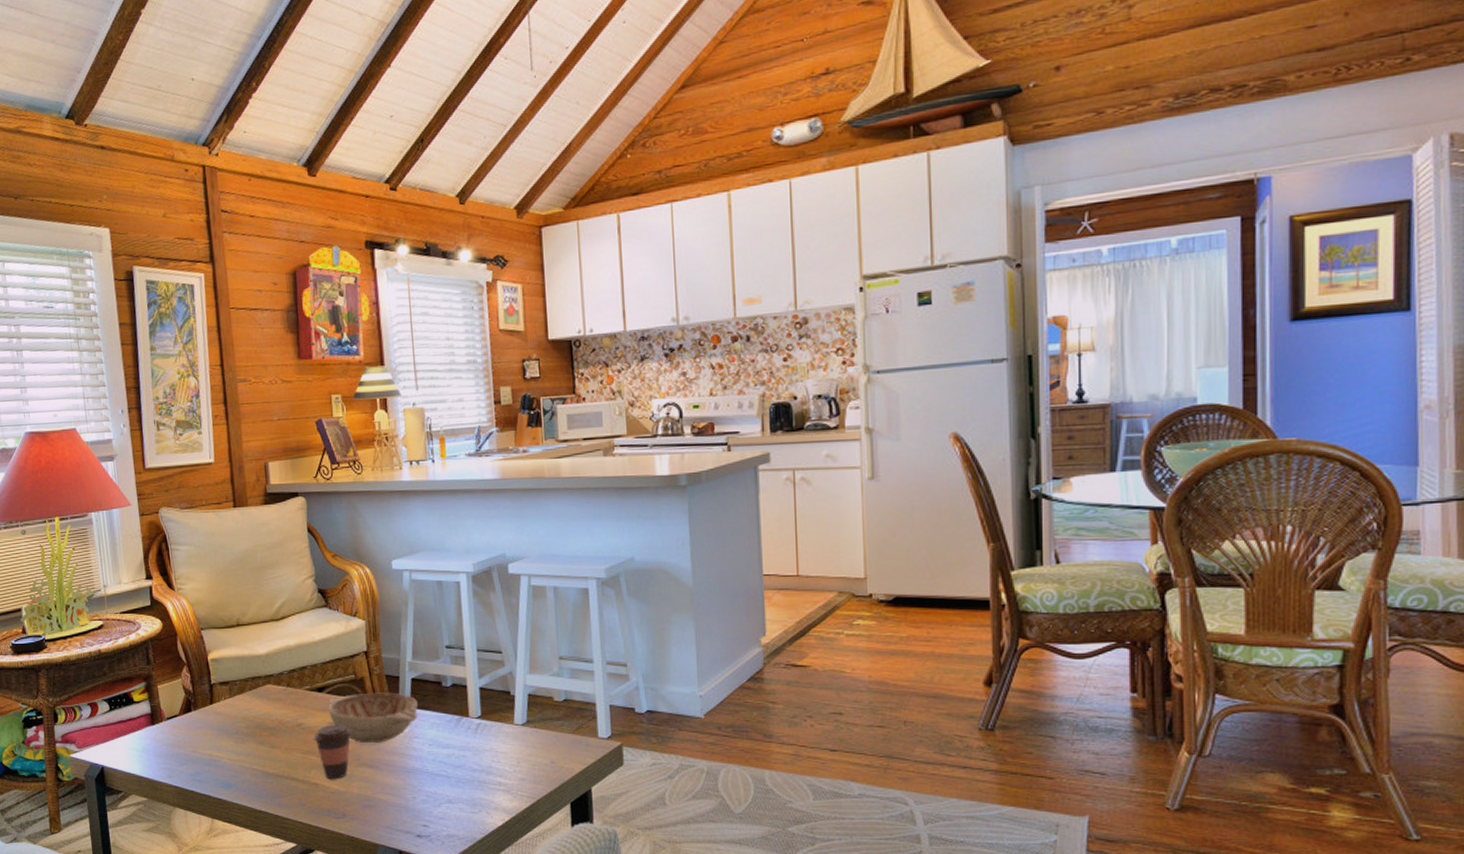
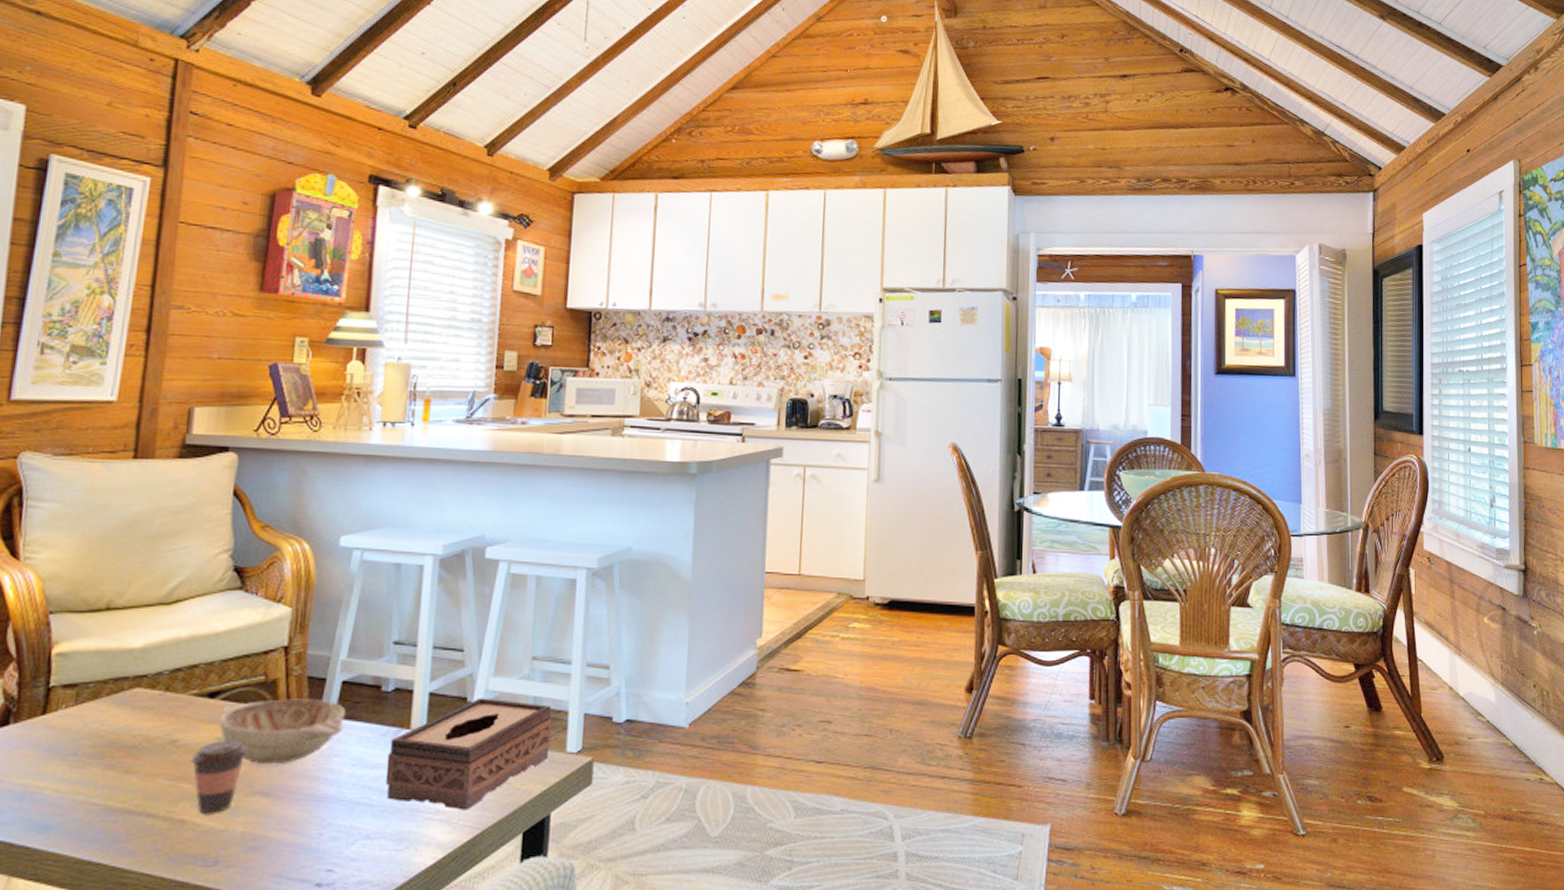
tissue box: none [454,691,584,783] -> present [385,698,553,811]

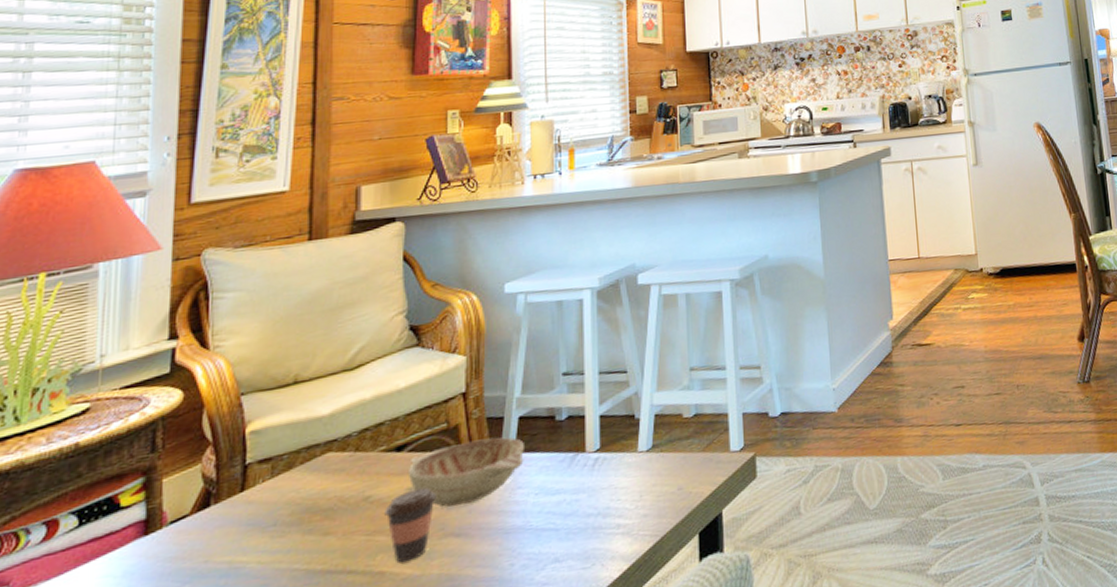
tissue box: present [385,698,553,811] -> none [567,410,715,522]

